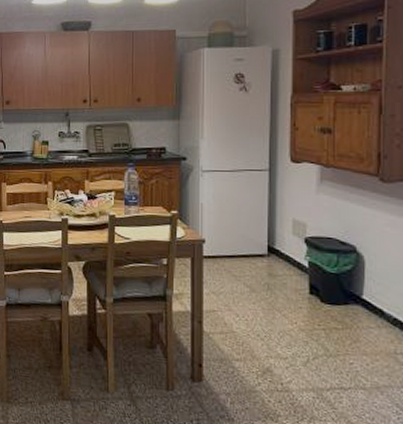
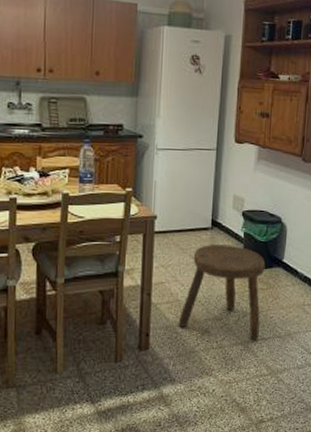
stool: none [234,273,339,387] -> present [178,245,266,339]

